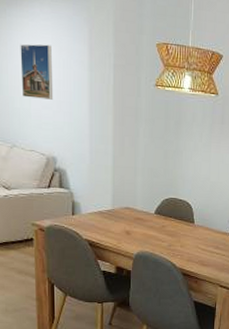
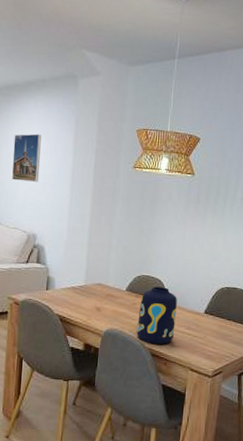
vase: none [167,209,205,264] -> present [137,286,177,344]

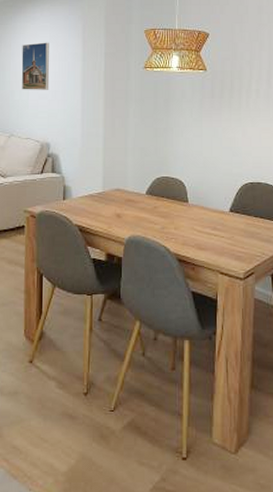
vase: present [137,286,177,344] -> none [160,188,200,248]

